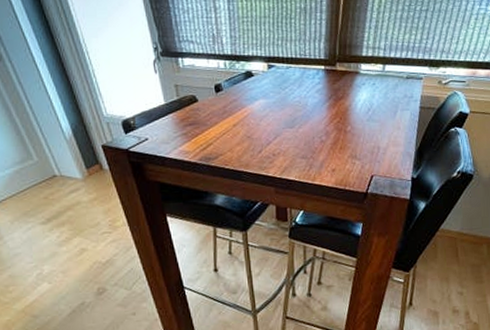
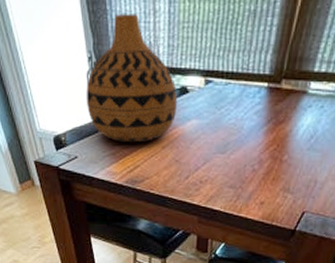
vase: none [153,11,244,123] -> present [86,14,178,143]

